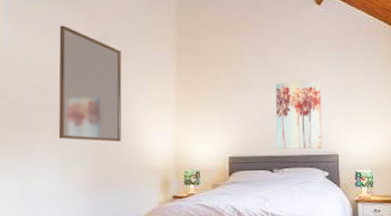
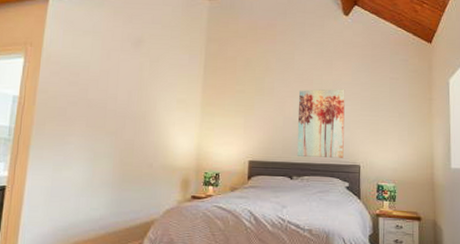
home mirror: present [58,25,122,142] -> none [89,28,153,140]

